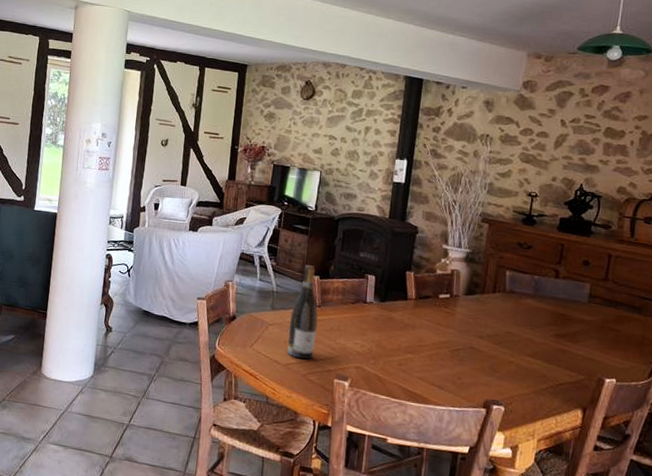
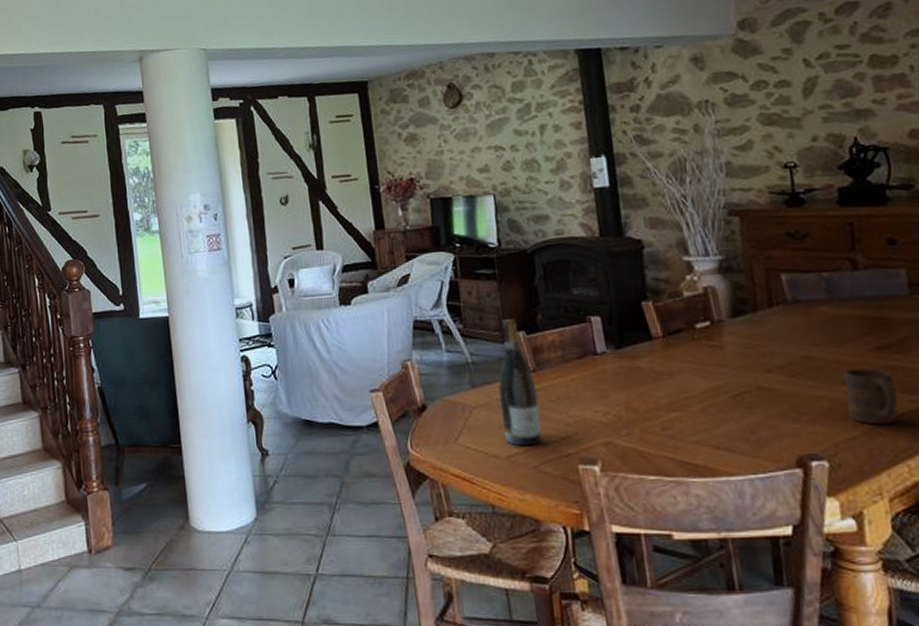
cup: none [526,346,562,389] -> present [843,368,898,425]

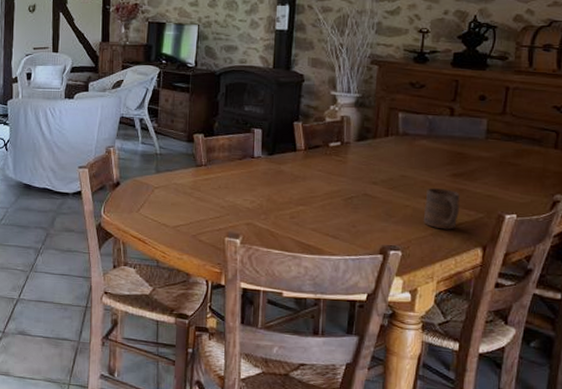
wine bottle: present [498,319,542,446] -> none [174,124,205,220]

